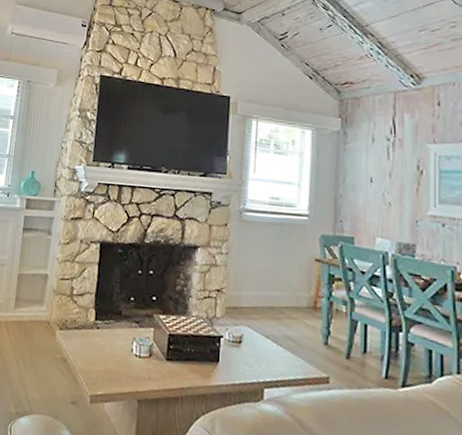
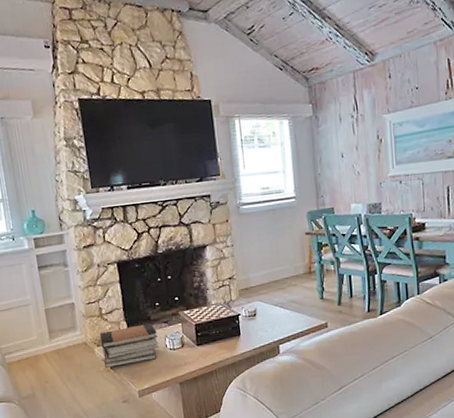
book stack: none [61,315,125,363] -> present [99,323,160,369]

